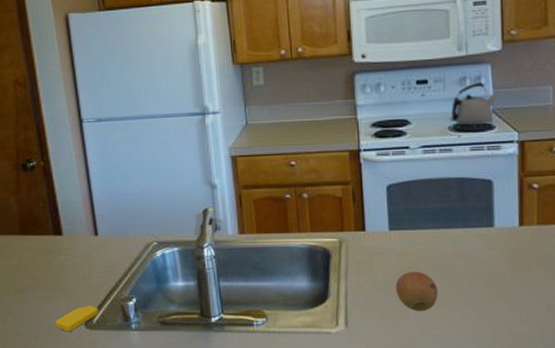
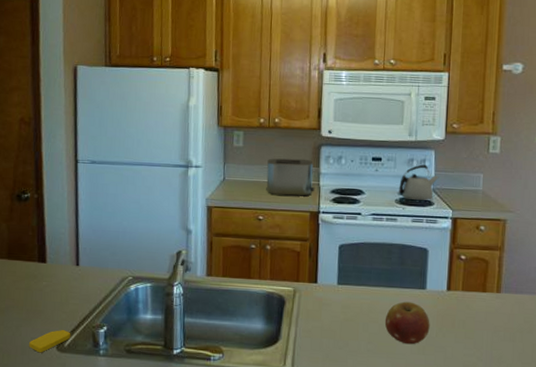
toaster: none [294,90,352,137] -> present [266,158,316,197]
fruit: present [395,271,438,311] -> none [338,322,374,358]
fruit: none [448,242,502,291] -> present [384,301,430,345]

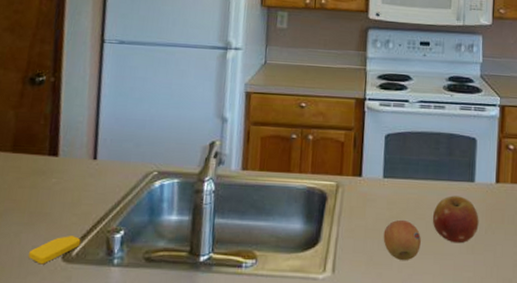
toaster: present [266,158,316,197] -> none [310,41,362,82]
fruit: none [338,322,374,358] -> present [383,219,421,260]
kettle: present [399,164,439,201] -> none [447,49,487,88]

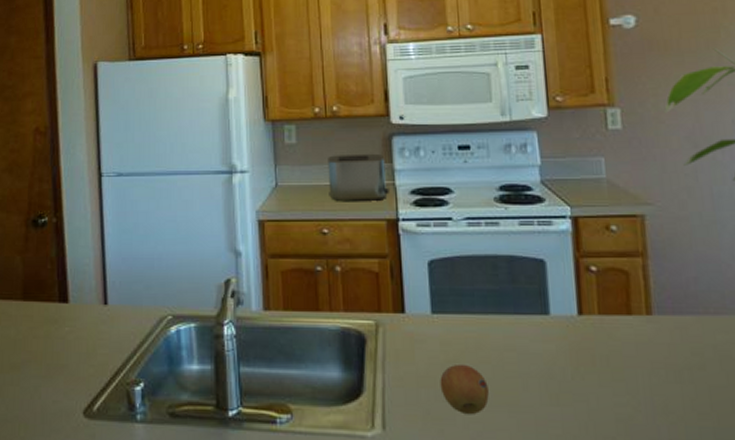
sponge: present [29,235,81,265] -> none [50,388,101,421]
toaster: none [310,41,362,82] -> present [328,153,389,202]
fruit: present [432,195,479,244] -> none [499,332,562,393]

